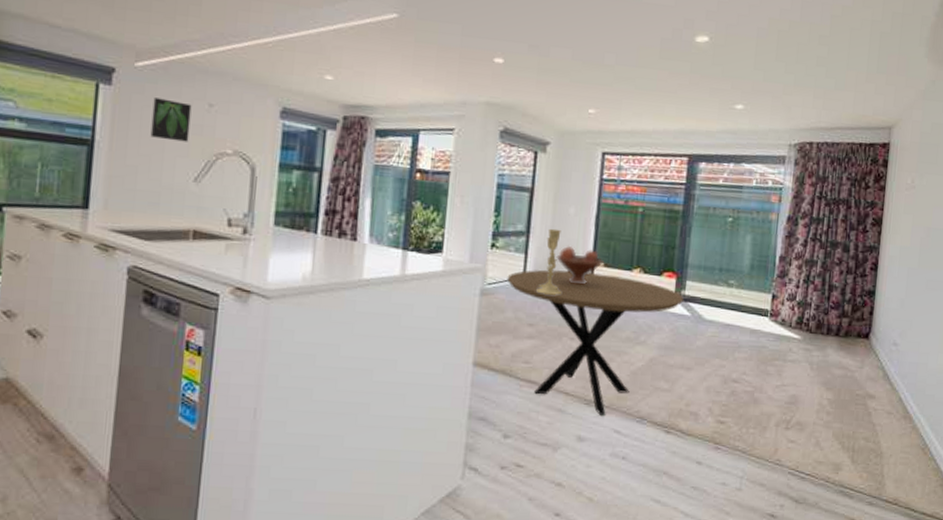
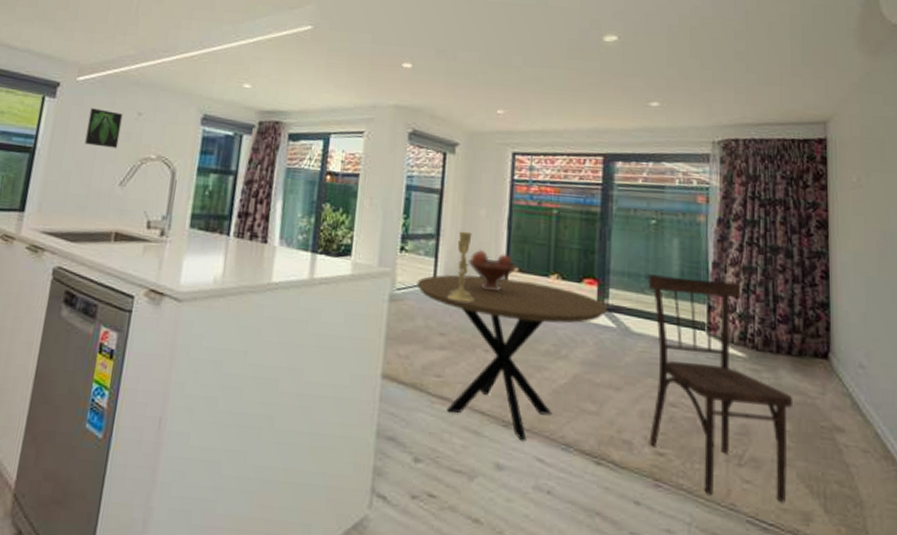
dining chair: none [712,267,837,457] -> present [648,274,794,503]

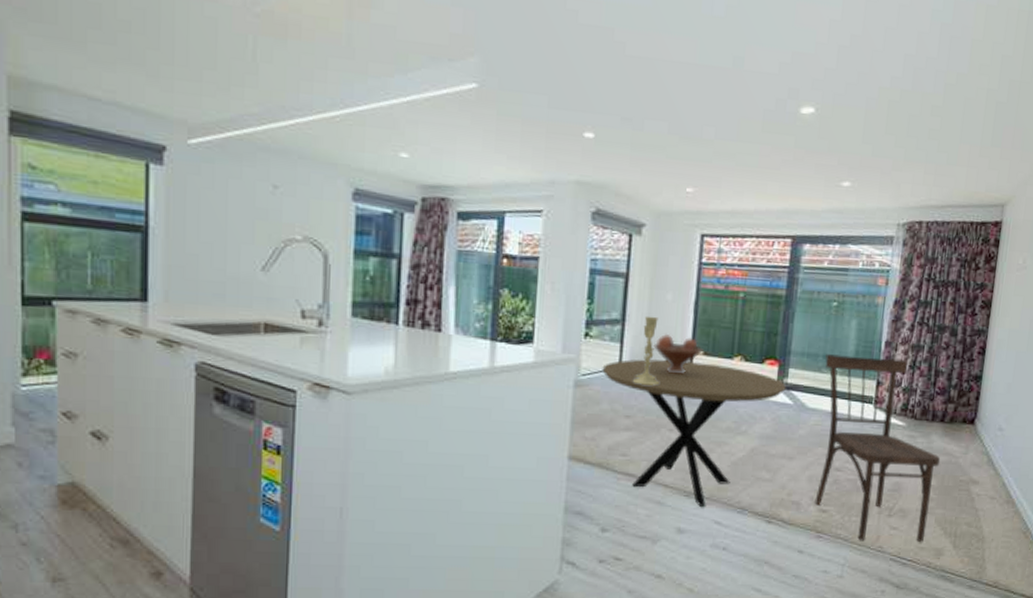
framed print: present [84,108,123,148] -> none [210,179,254,228]

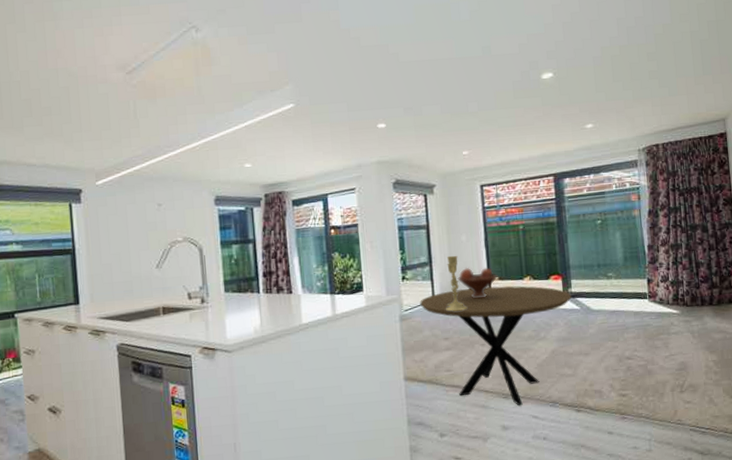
dining chair: present [814,354,941,543] -> none [599,257,717,417]

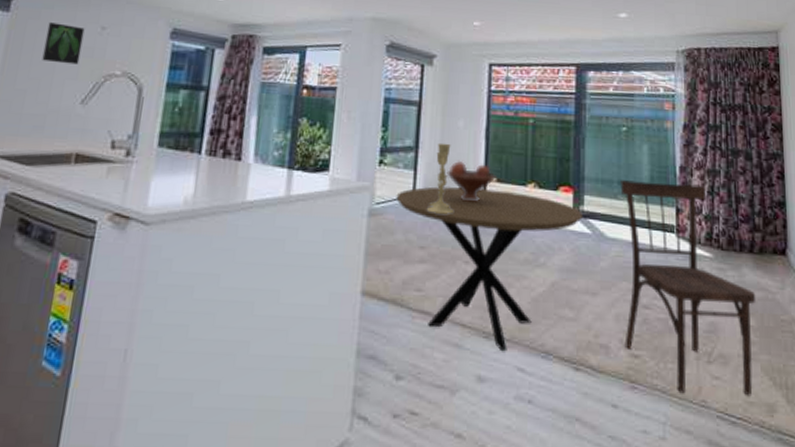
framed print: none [115,206,147,239] -> present [42,22,85,65]
dining chair: none [599,257,717,417] -> present [620,180,756,397]

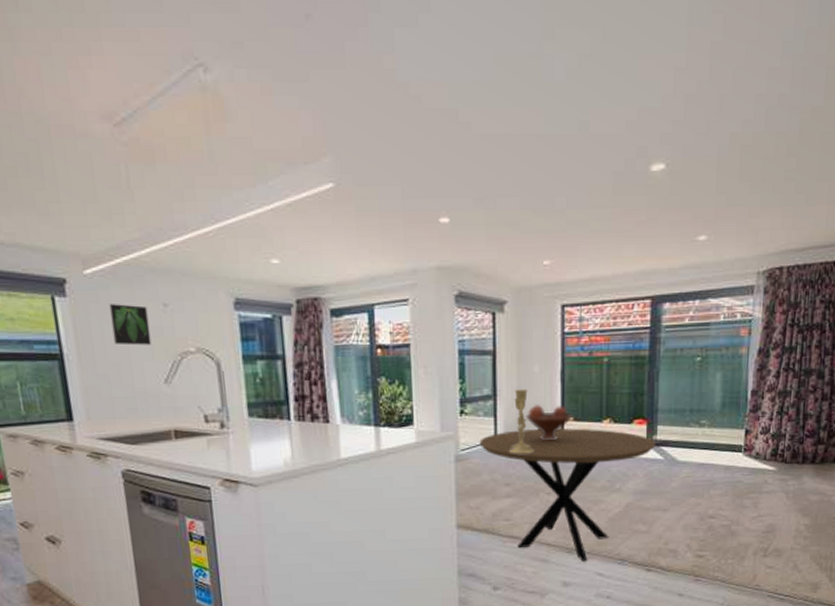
dining chair: present [620,180,756,397] -> none [691,406,813,581]

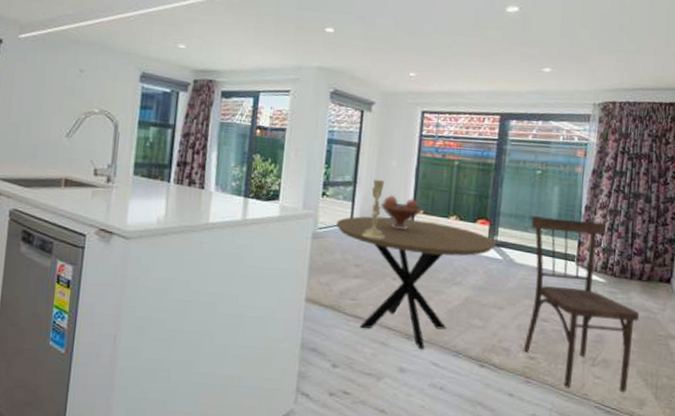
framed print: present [109,304,152,345] -> none [30,64,65,103]
dining chair: none [691,406,813,581] -> present [523,216,640,393]

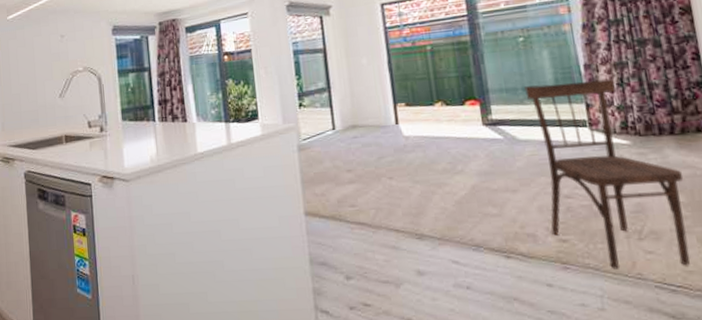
dining table: present [336,216,496,350] -> none [319,112,492,249]
candlestick: present [362,179,385,239] -> none [347,80,371,141]
fruit bowl: present [380,194,423,230] -> none [359,92,405,127]

